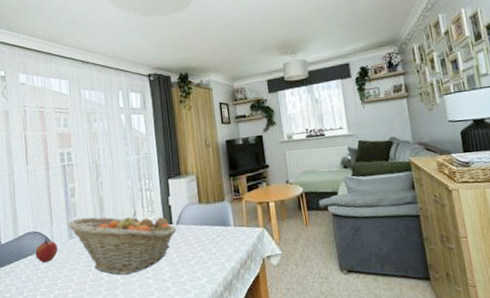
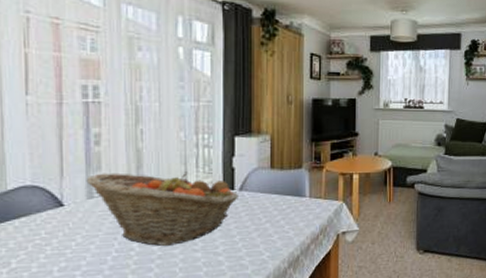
apple: present [35,239,58,263] -> none [33,196,70,226]

